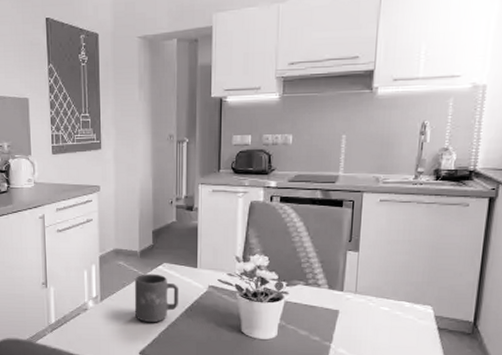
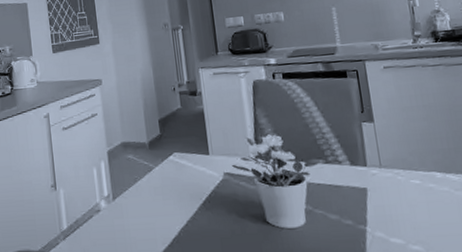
mug: present [134,274,179,322] -> none [146,165,195,219]

